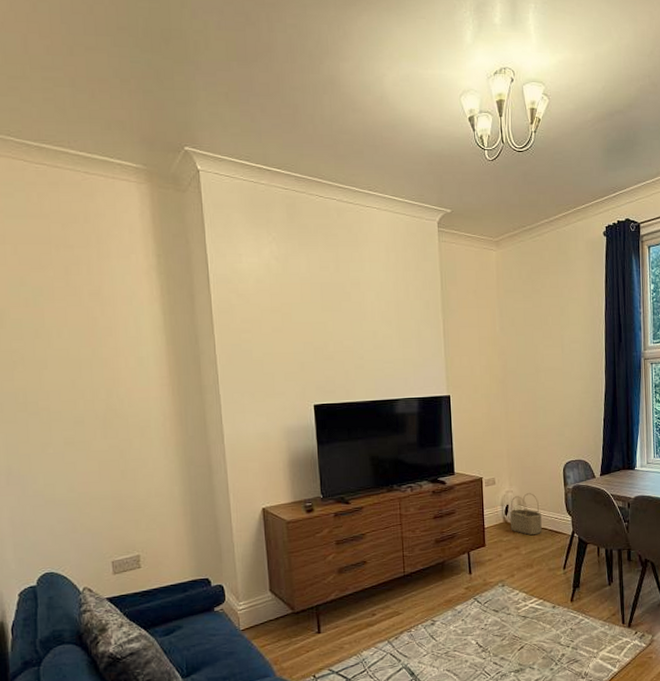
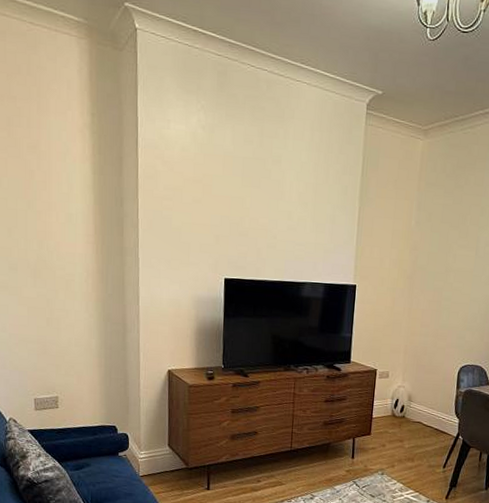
wicker basket: present [509,493,542,535] -> none [398,390,430,431]

